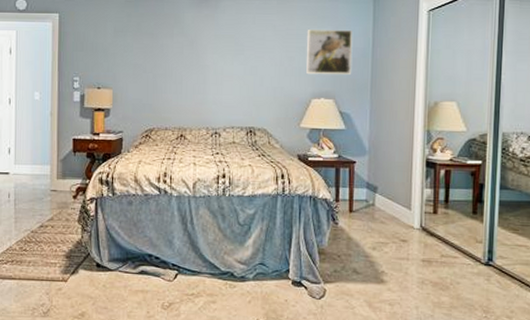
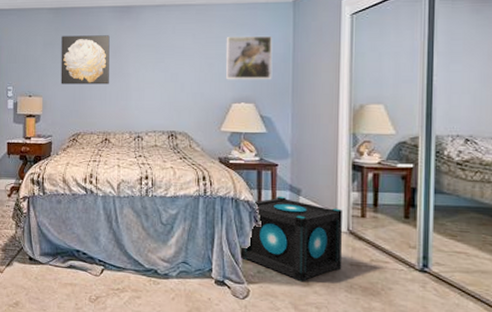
wall art: none [133,23,187,77] -> present [61,35,110,85]
speaker: none [317,193,416,280] -> present [240,196,343,282]

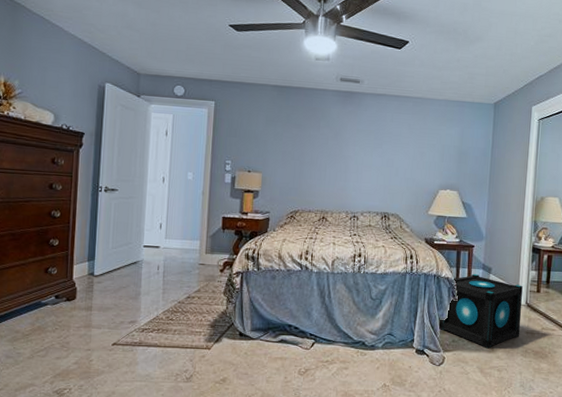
wall art: present [61,35,110,85] -> none [281,114,332,165]
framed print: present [225,36,273,80] -> none [435,130,476,171]

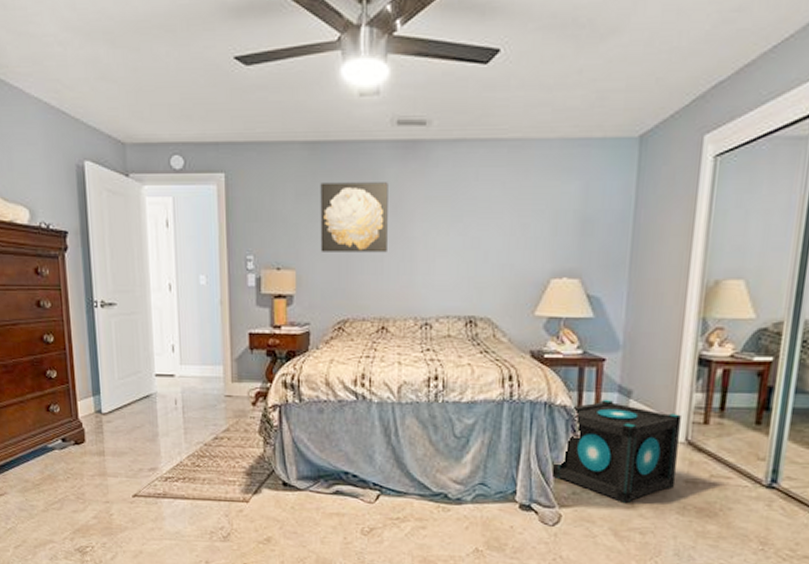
wall art: none [281,114,332,165] -> present [320,182,388,253]

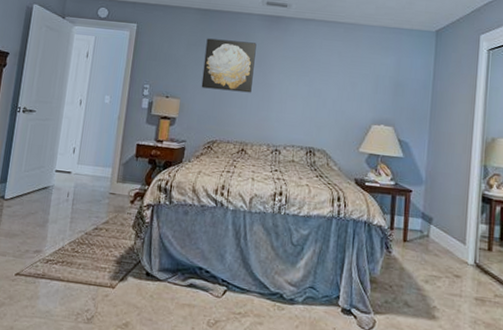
speaker: present [552,399,681,504] -> none [369,223,470,315]

